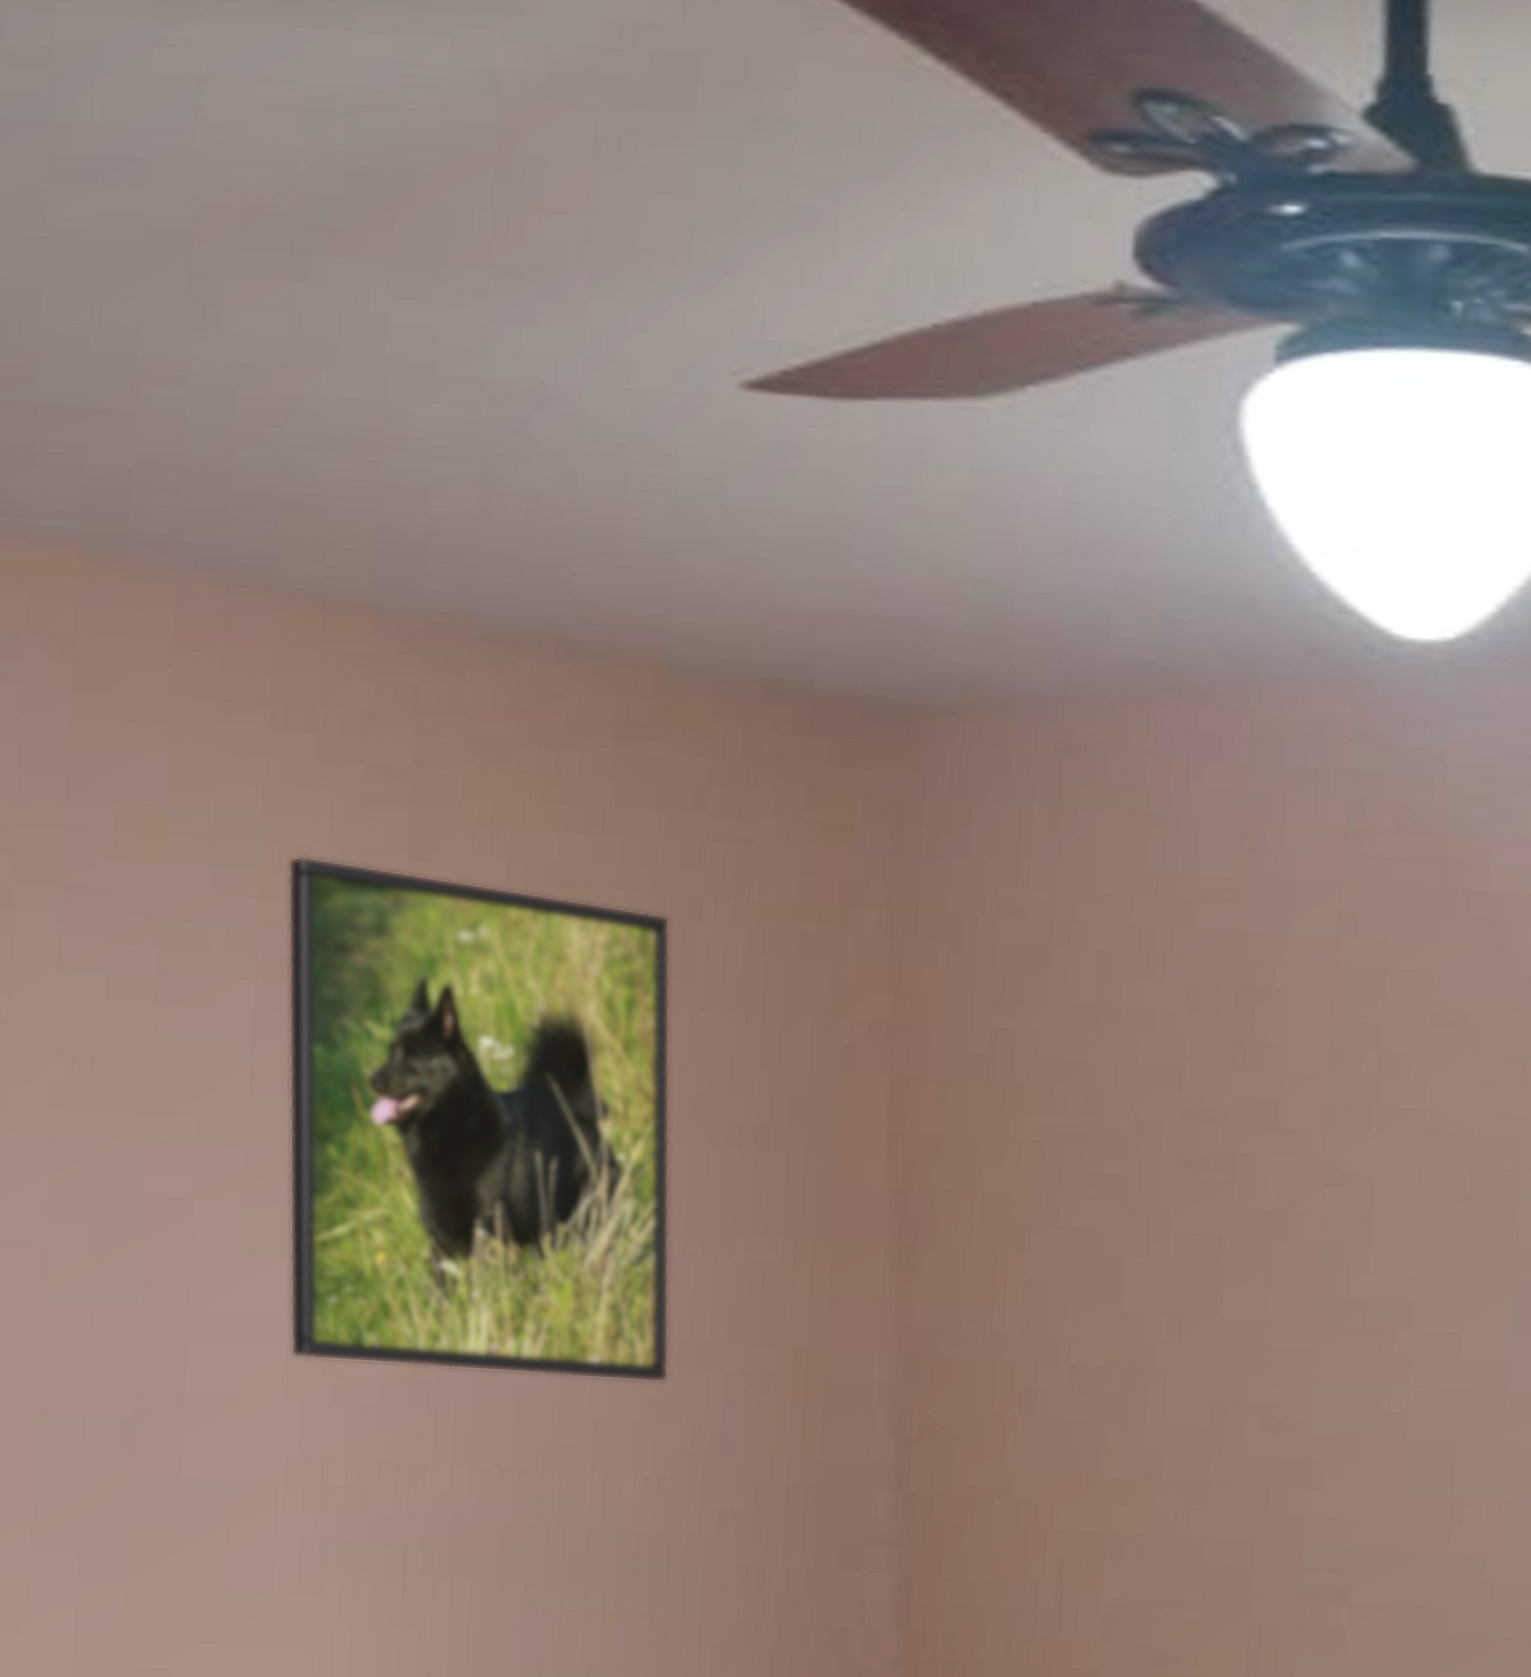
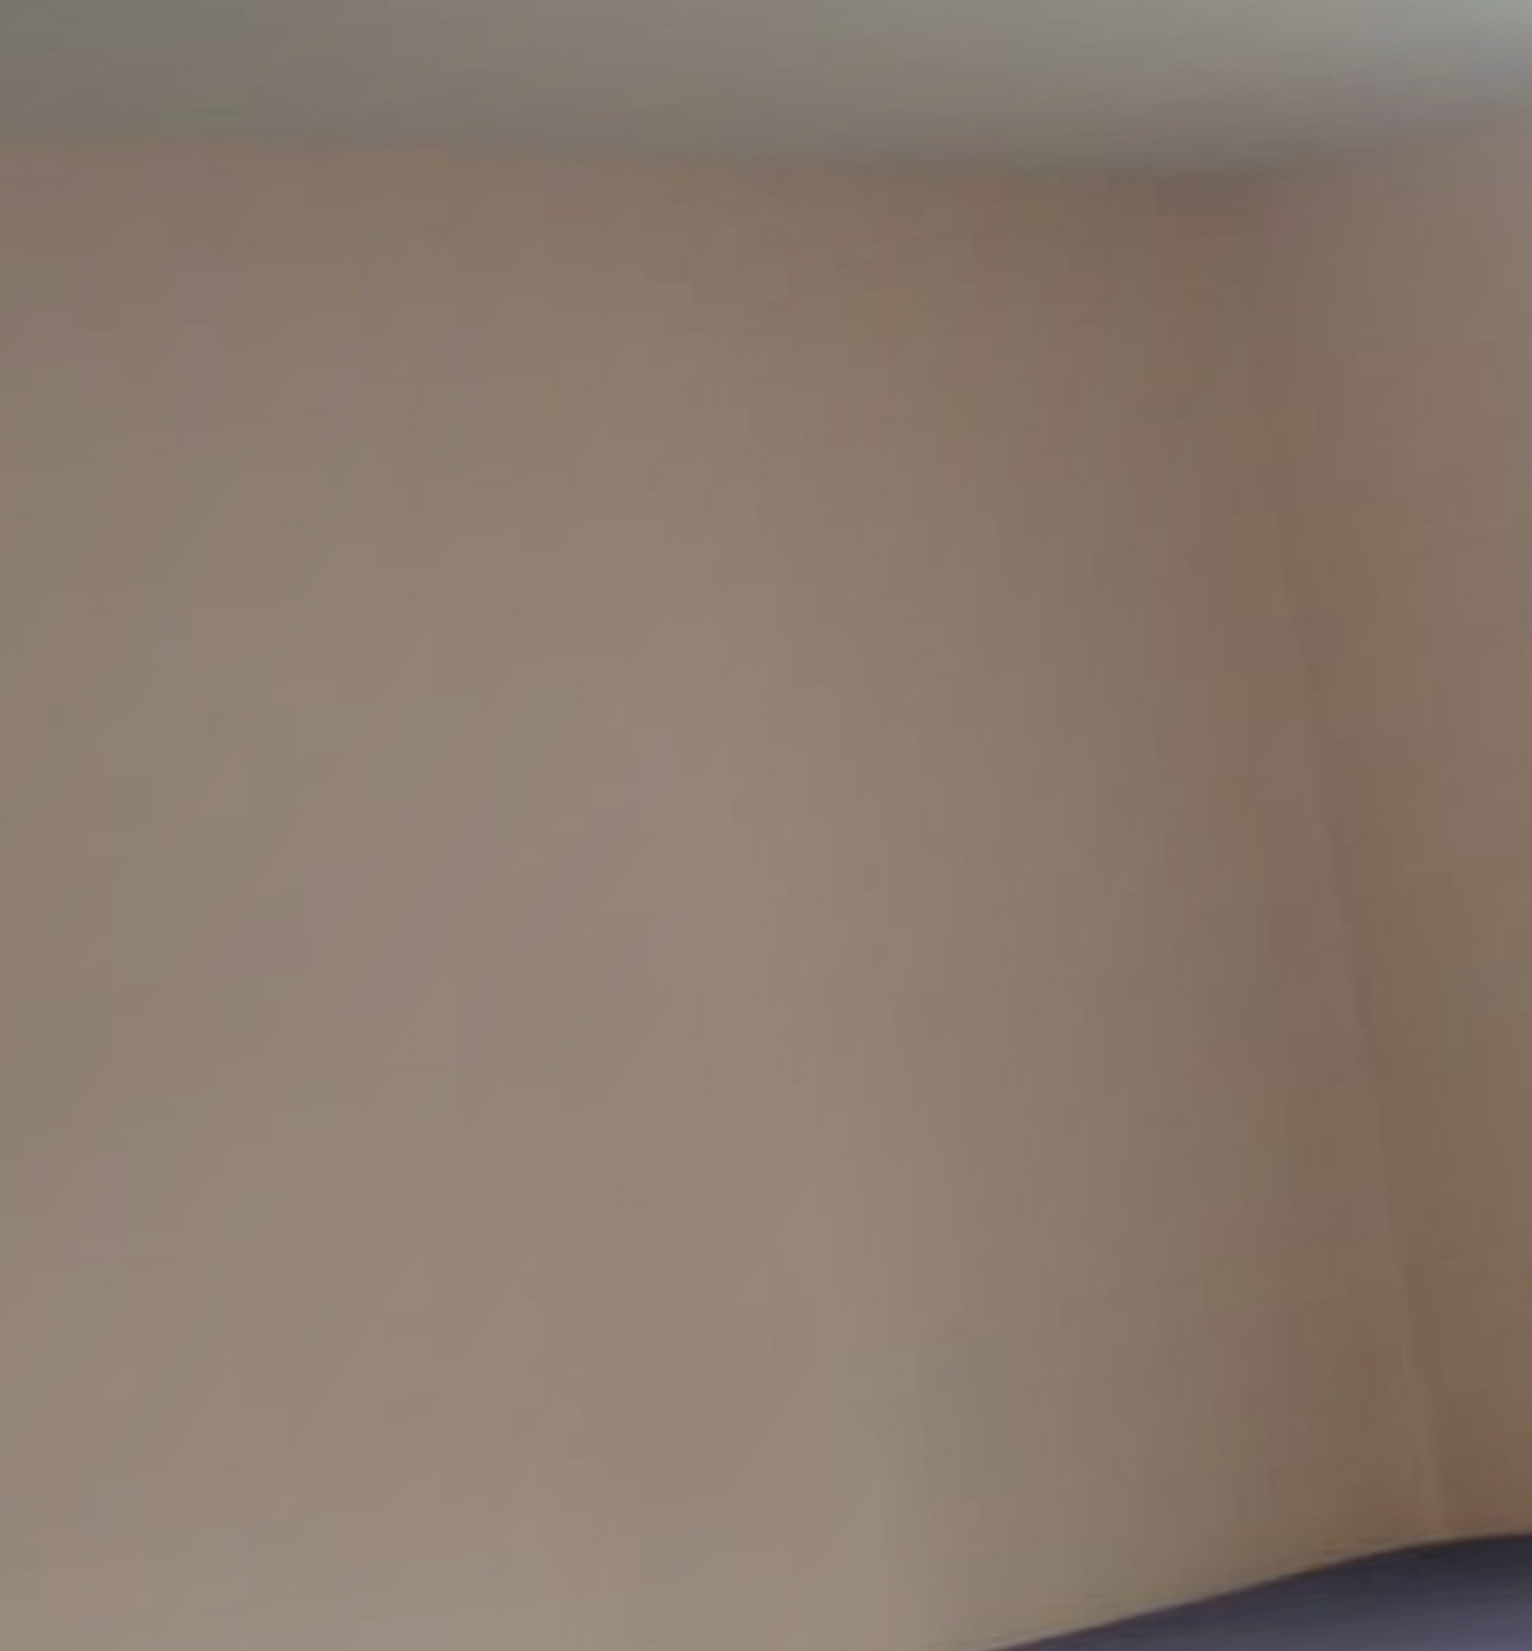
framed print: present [287,855,671,1384] -> none [680,393,1109,862]

